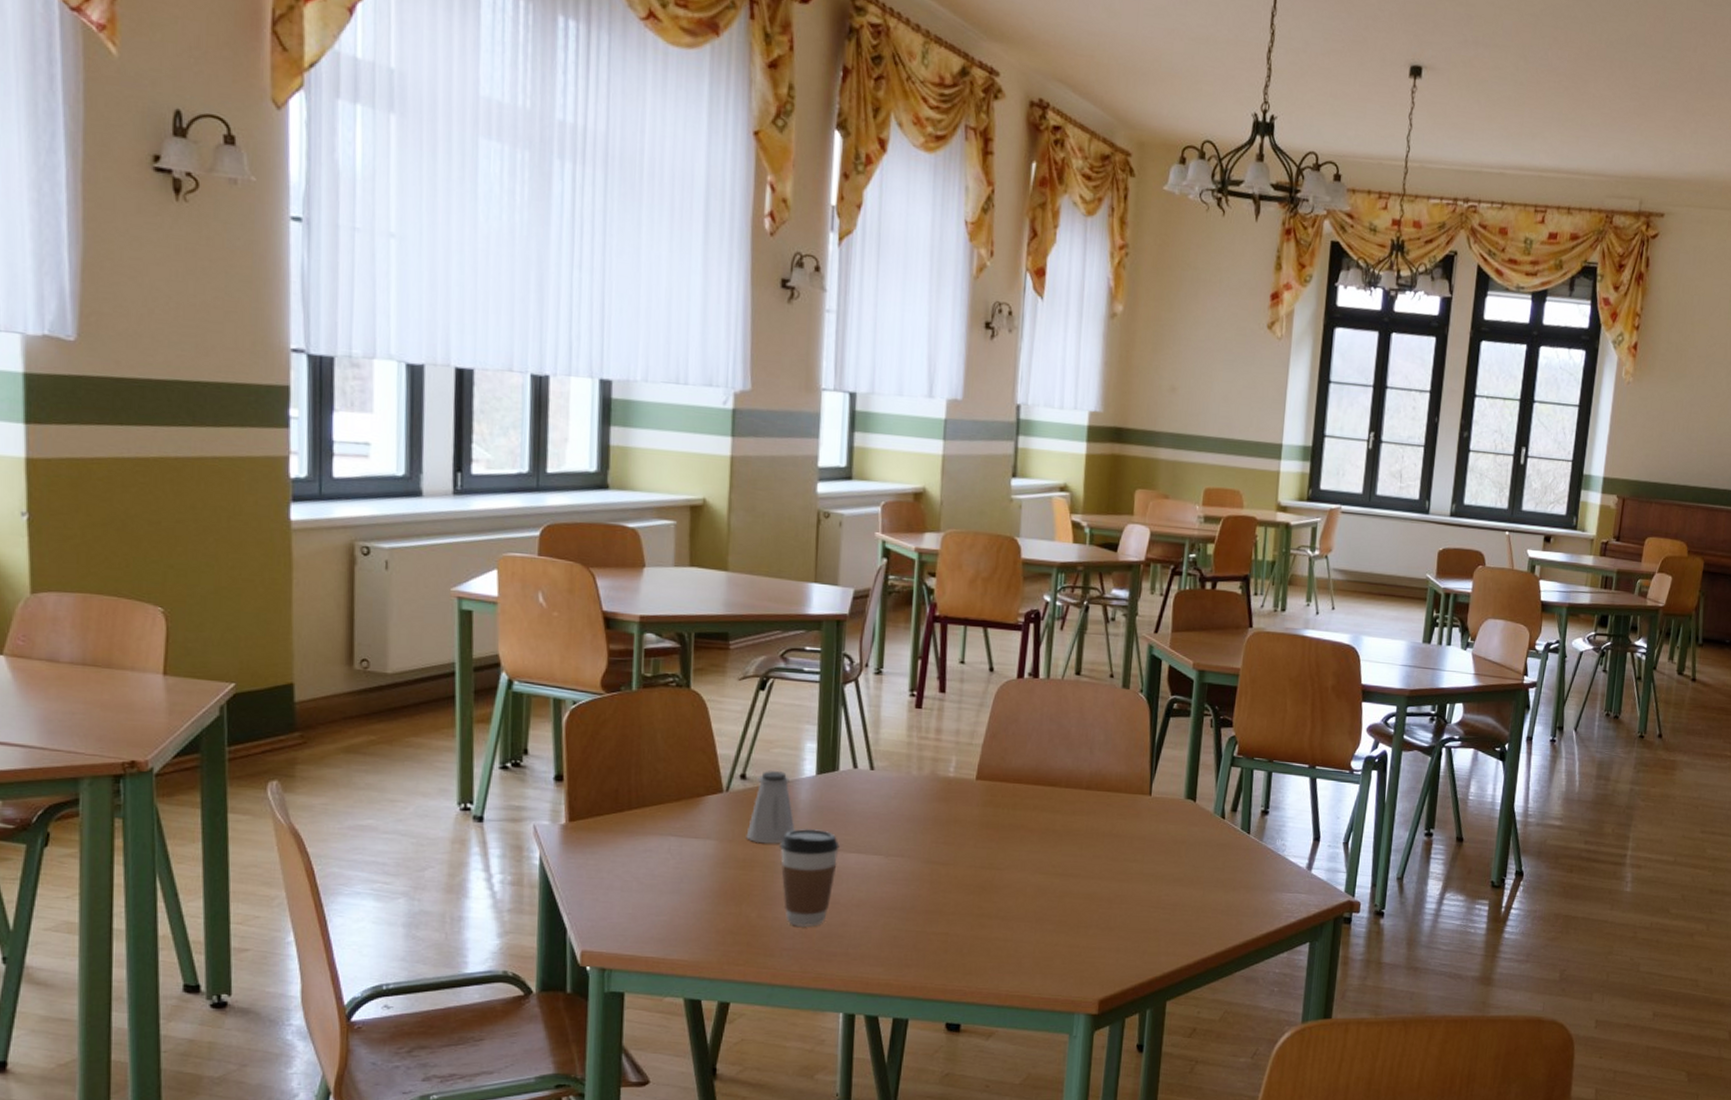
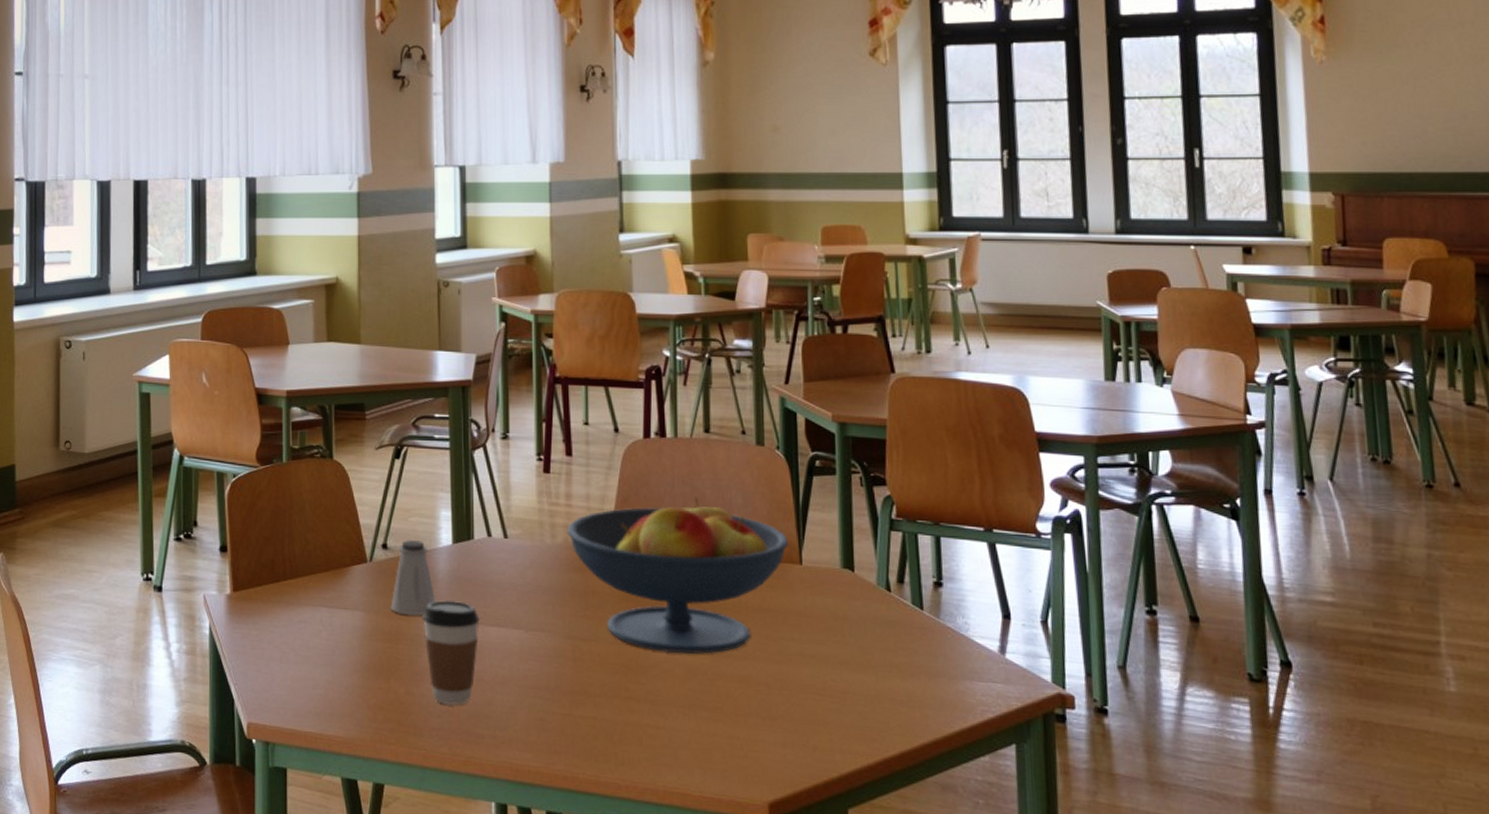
fruit bowl: none [934,734,1142,875] -> present [567,497,789,654]

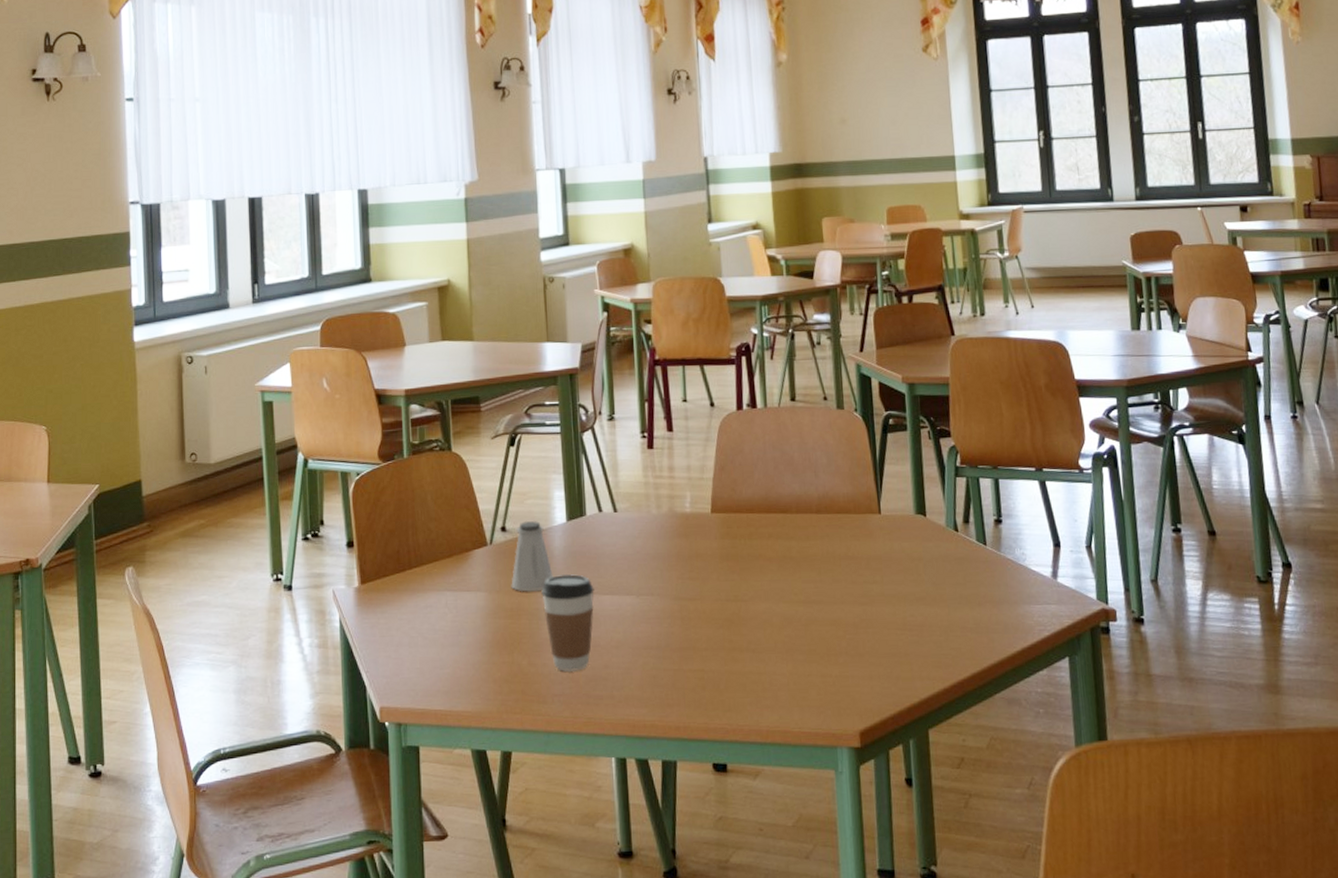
fruit bowl: present [567,497,789,654] -> none [671,460,868,605]

